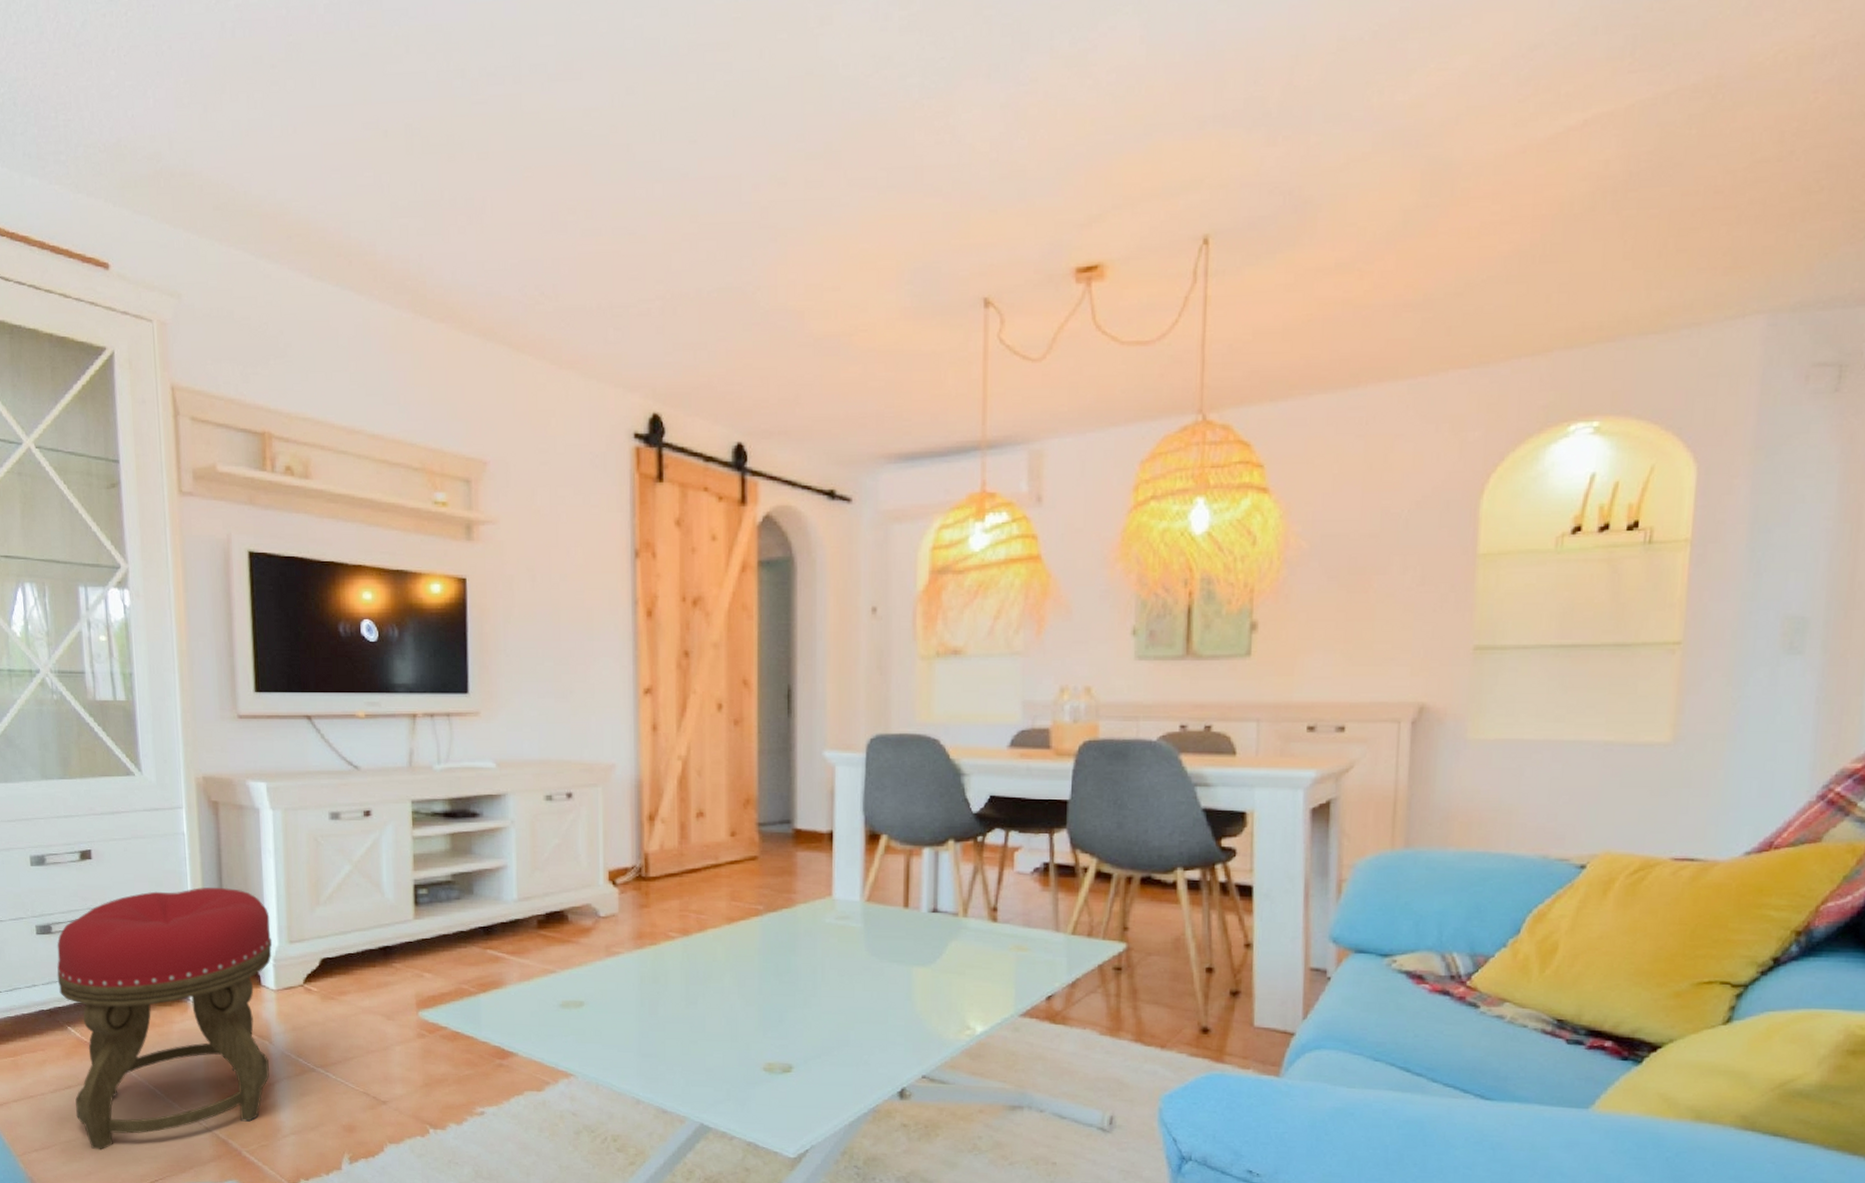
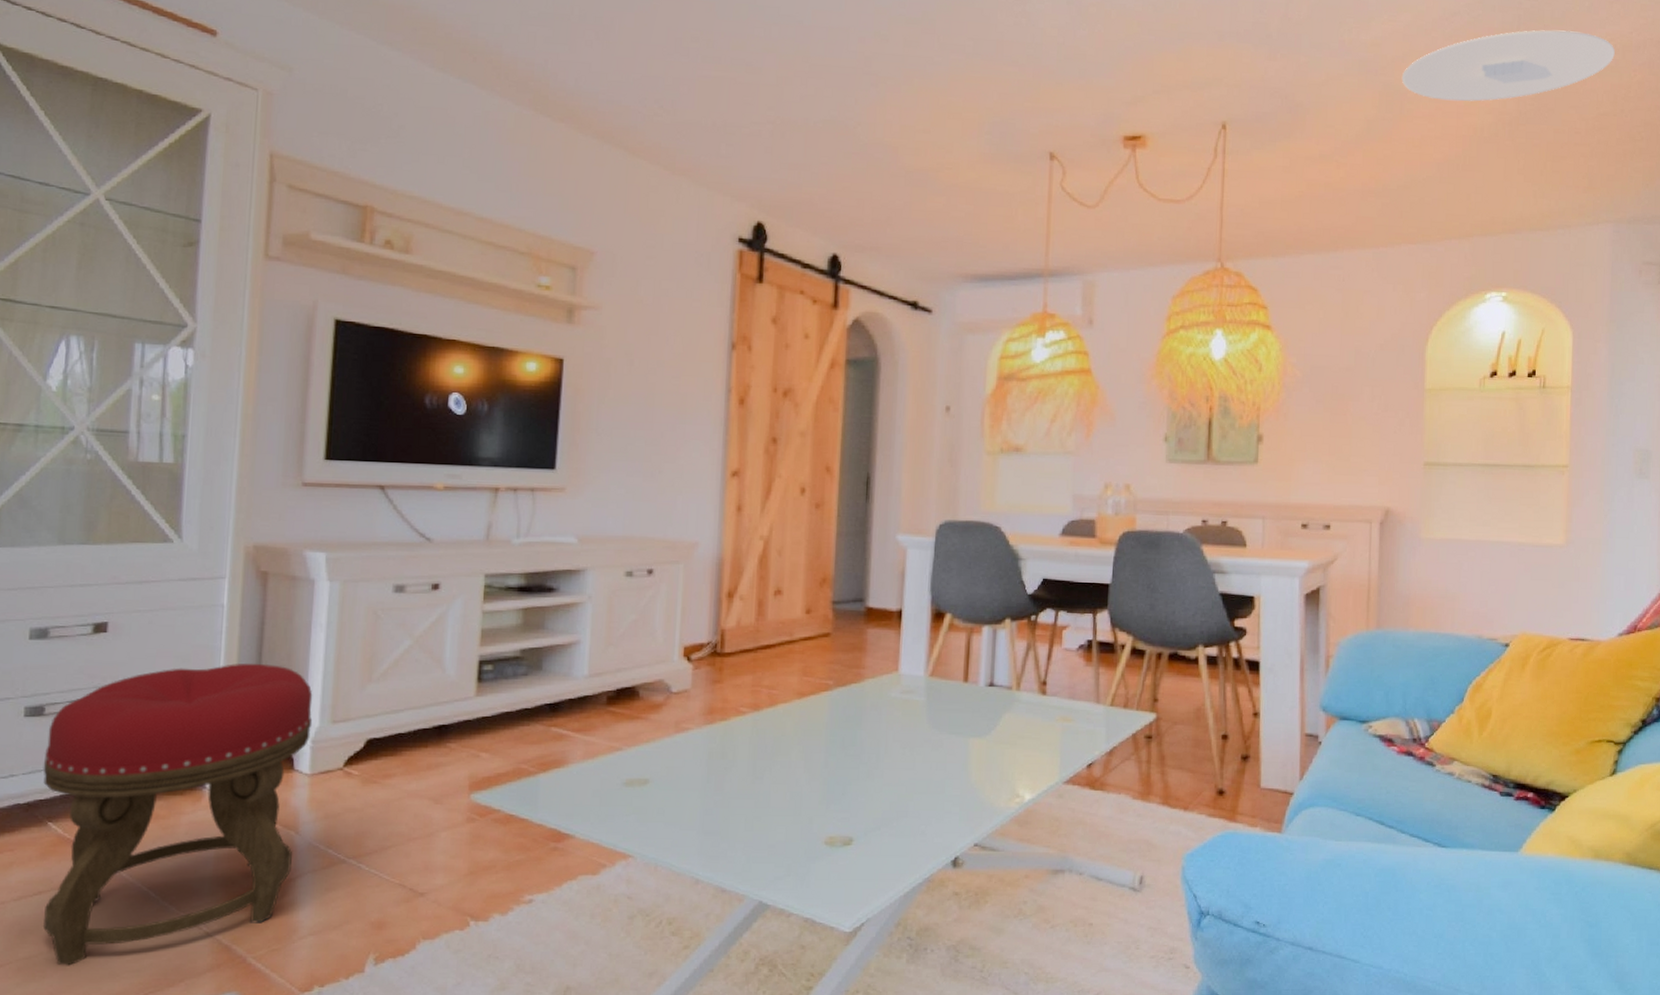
ceiling light: none [1453,46,1785,171] -> present [1401,30,1615,102]

